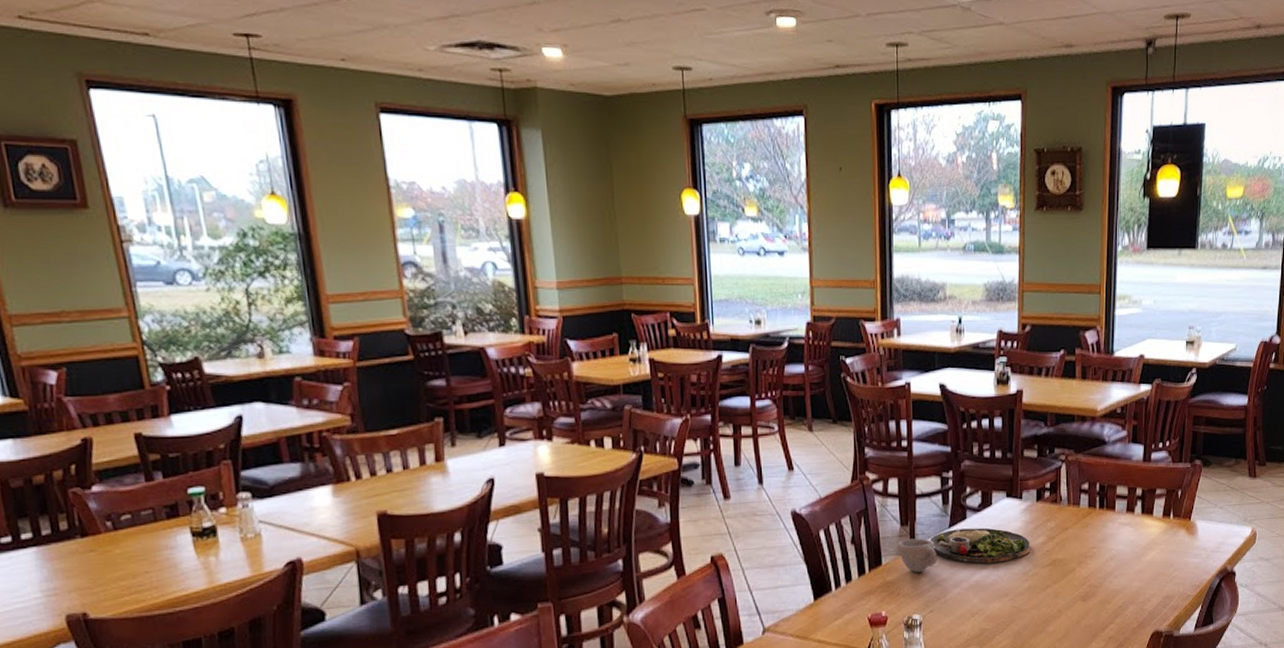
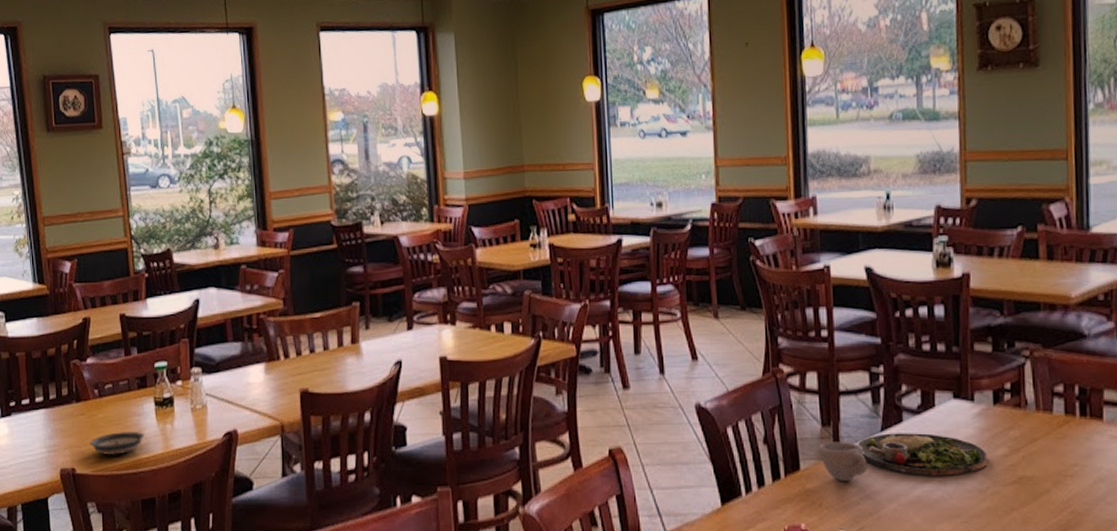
saucer: none [105,567,181,596] -> present [90,432,145,456]

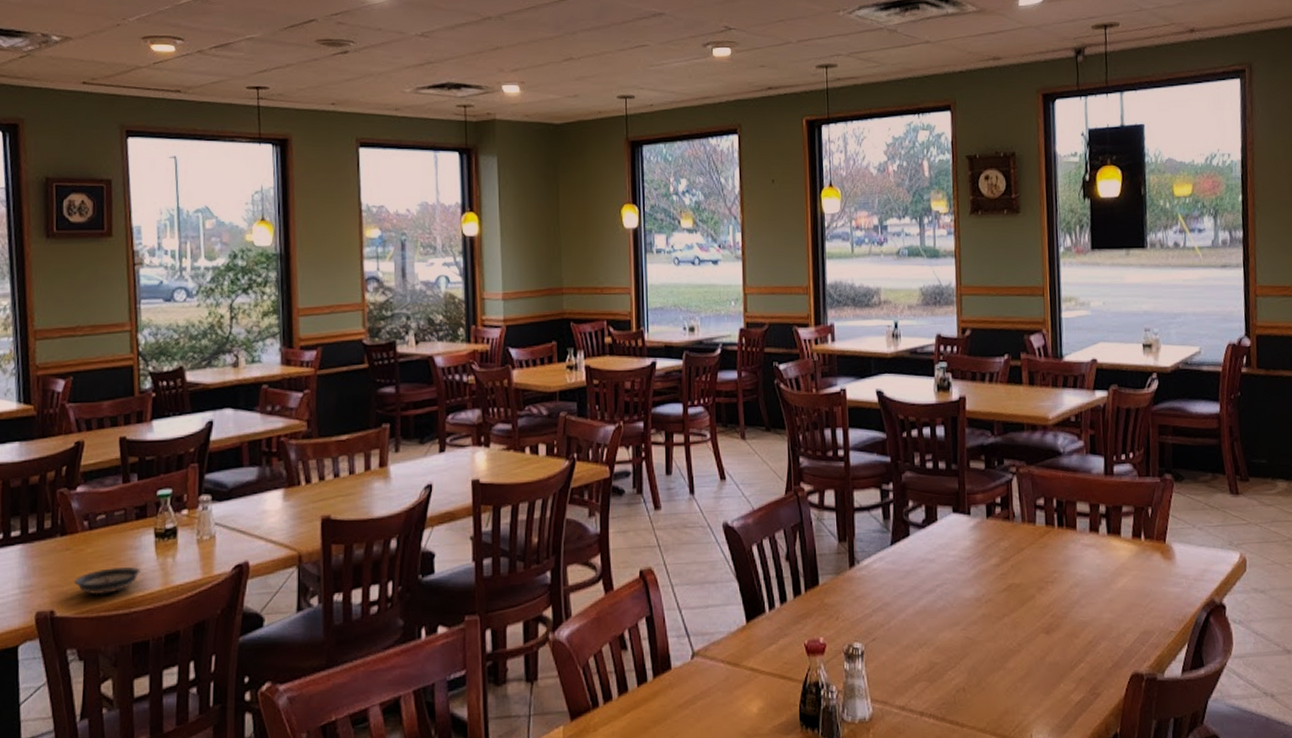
cup: present [818,442,868,481] -> none [835,556,879,594]
dinner plate: present [857,433,988,476] -> none [870,546,983,586]

